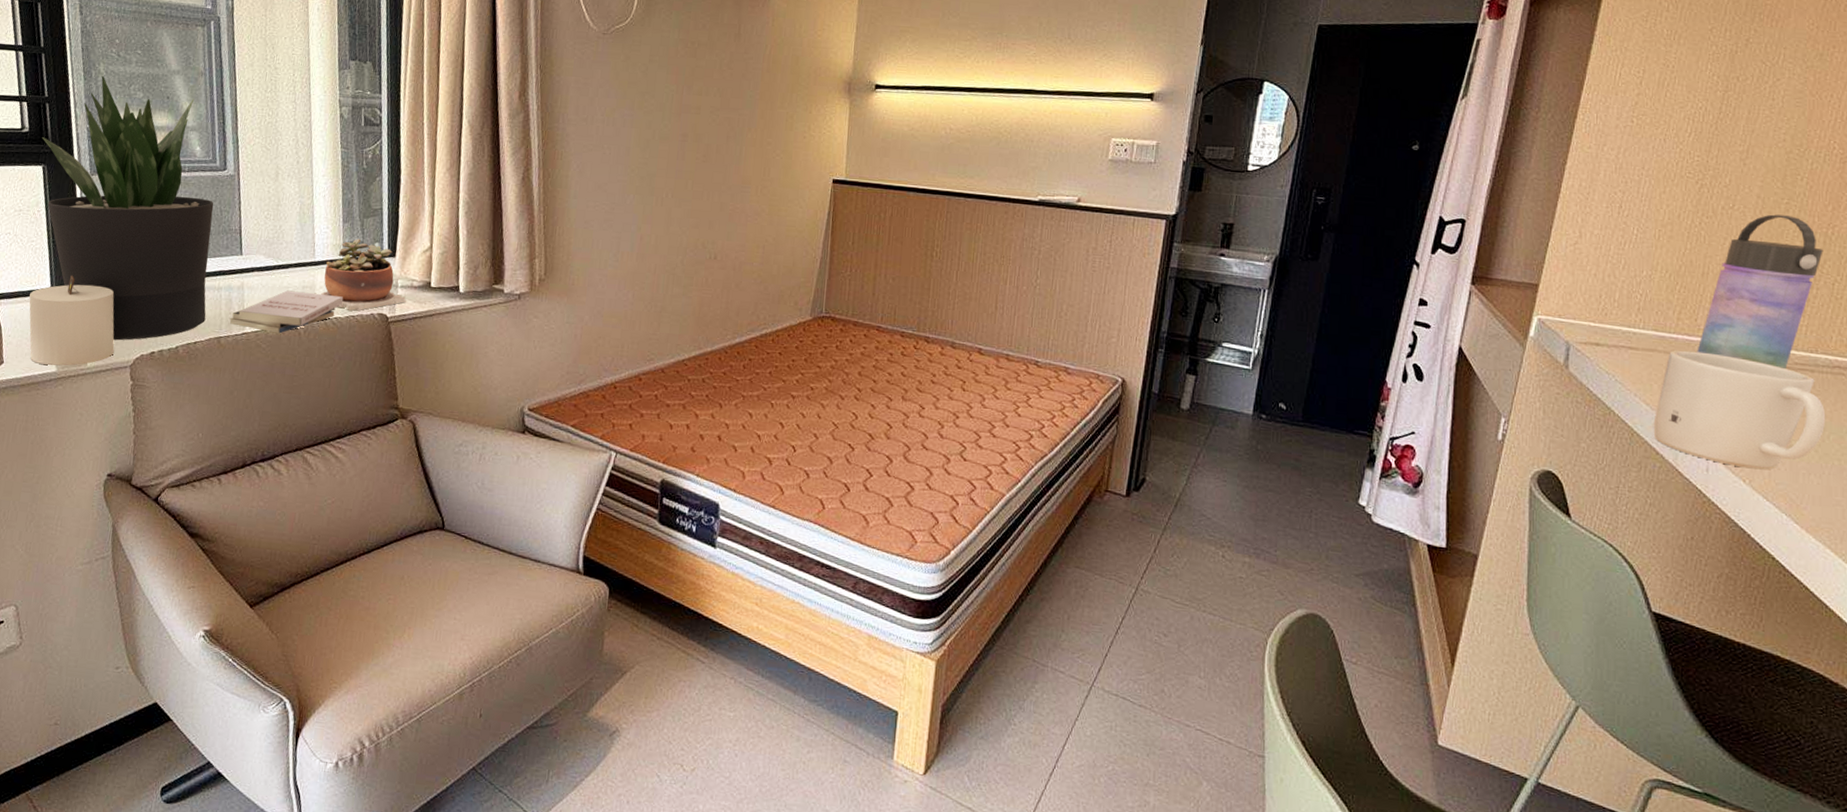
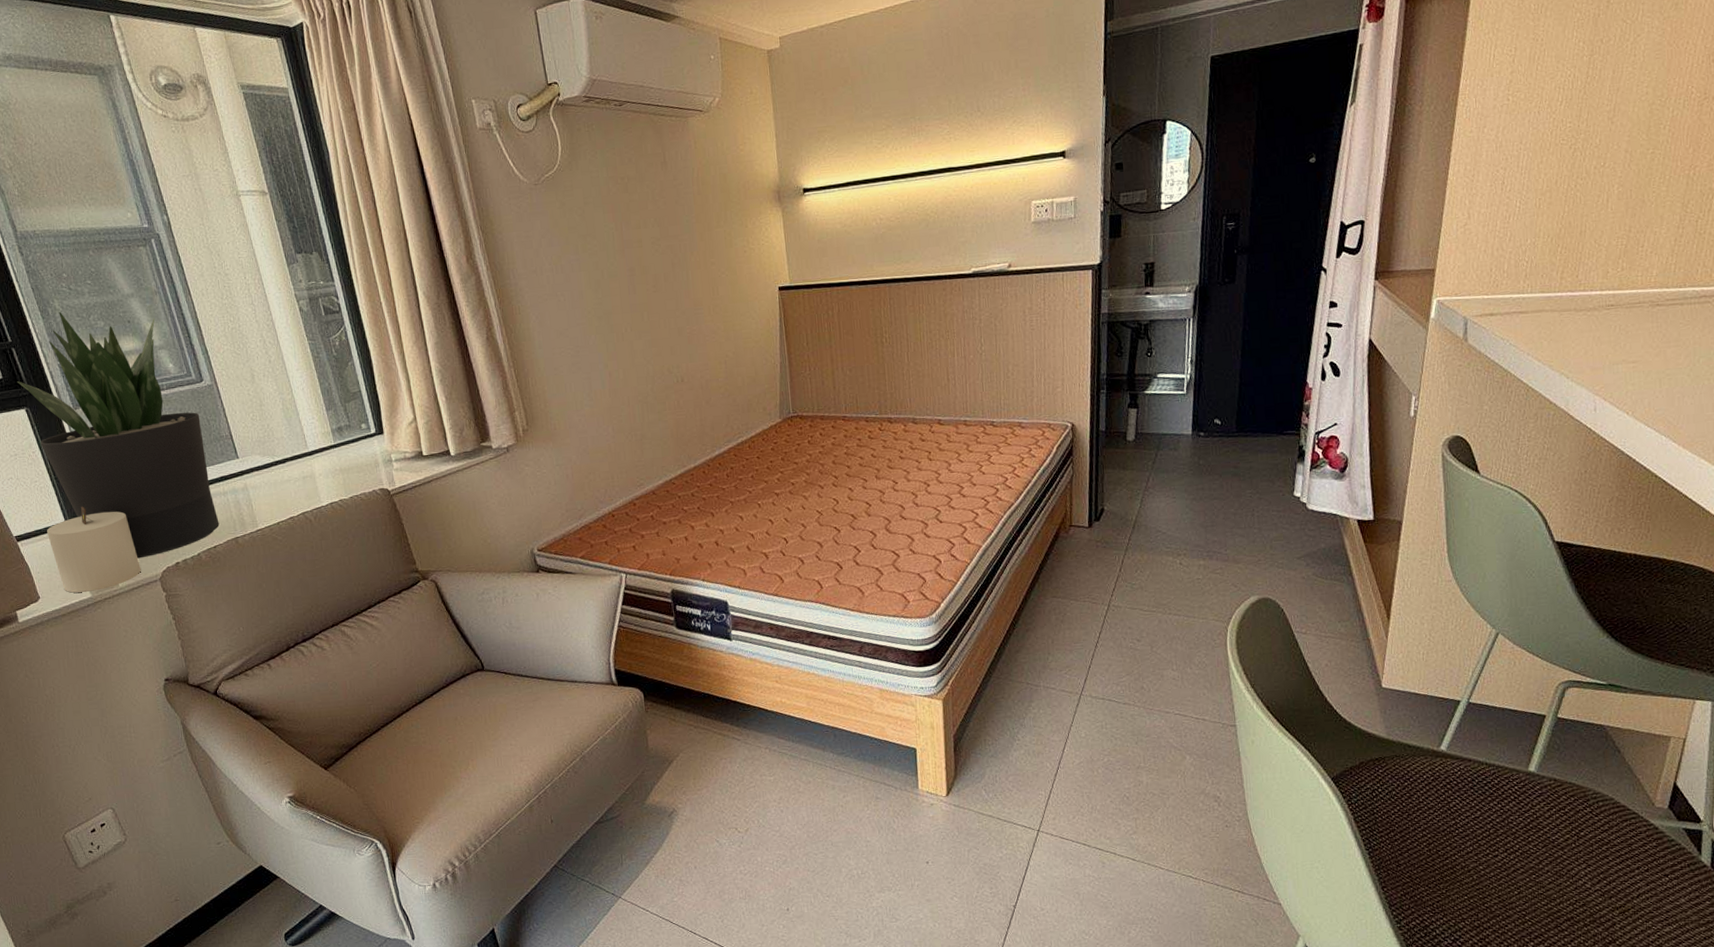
books: present [229,290,344,334] -> none [242,479,345,525]
succulent plant: present [314,238,406,312] -> none [315,423,403,492]
mug: present [1653,350,1826,470] -> none [1545,303,1696,402]
water bottle: present [1697,214,1823,370] -> none [1579,164,1687,307]

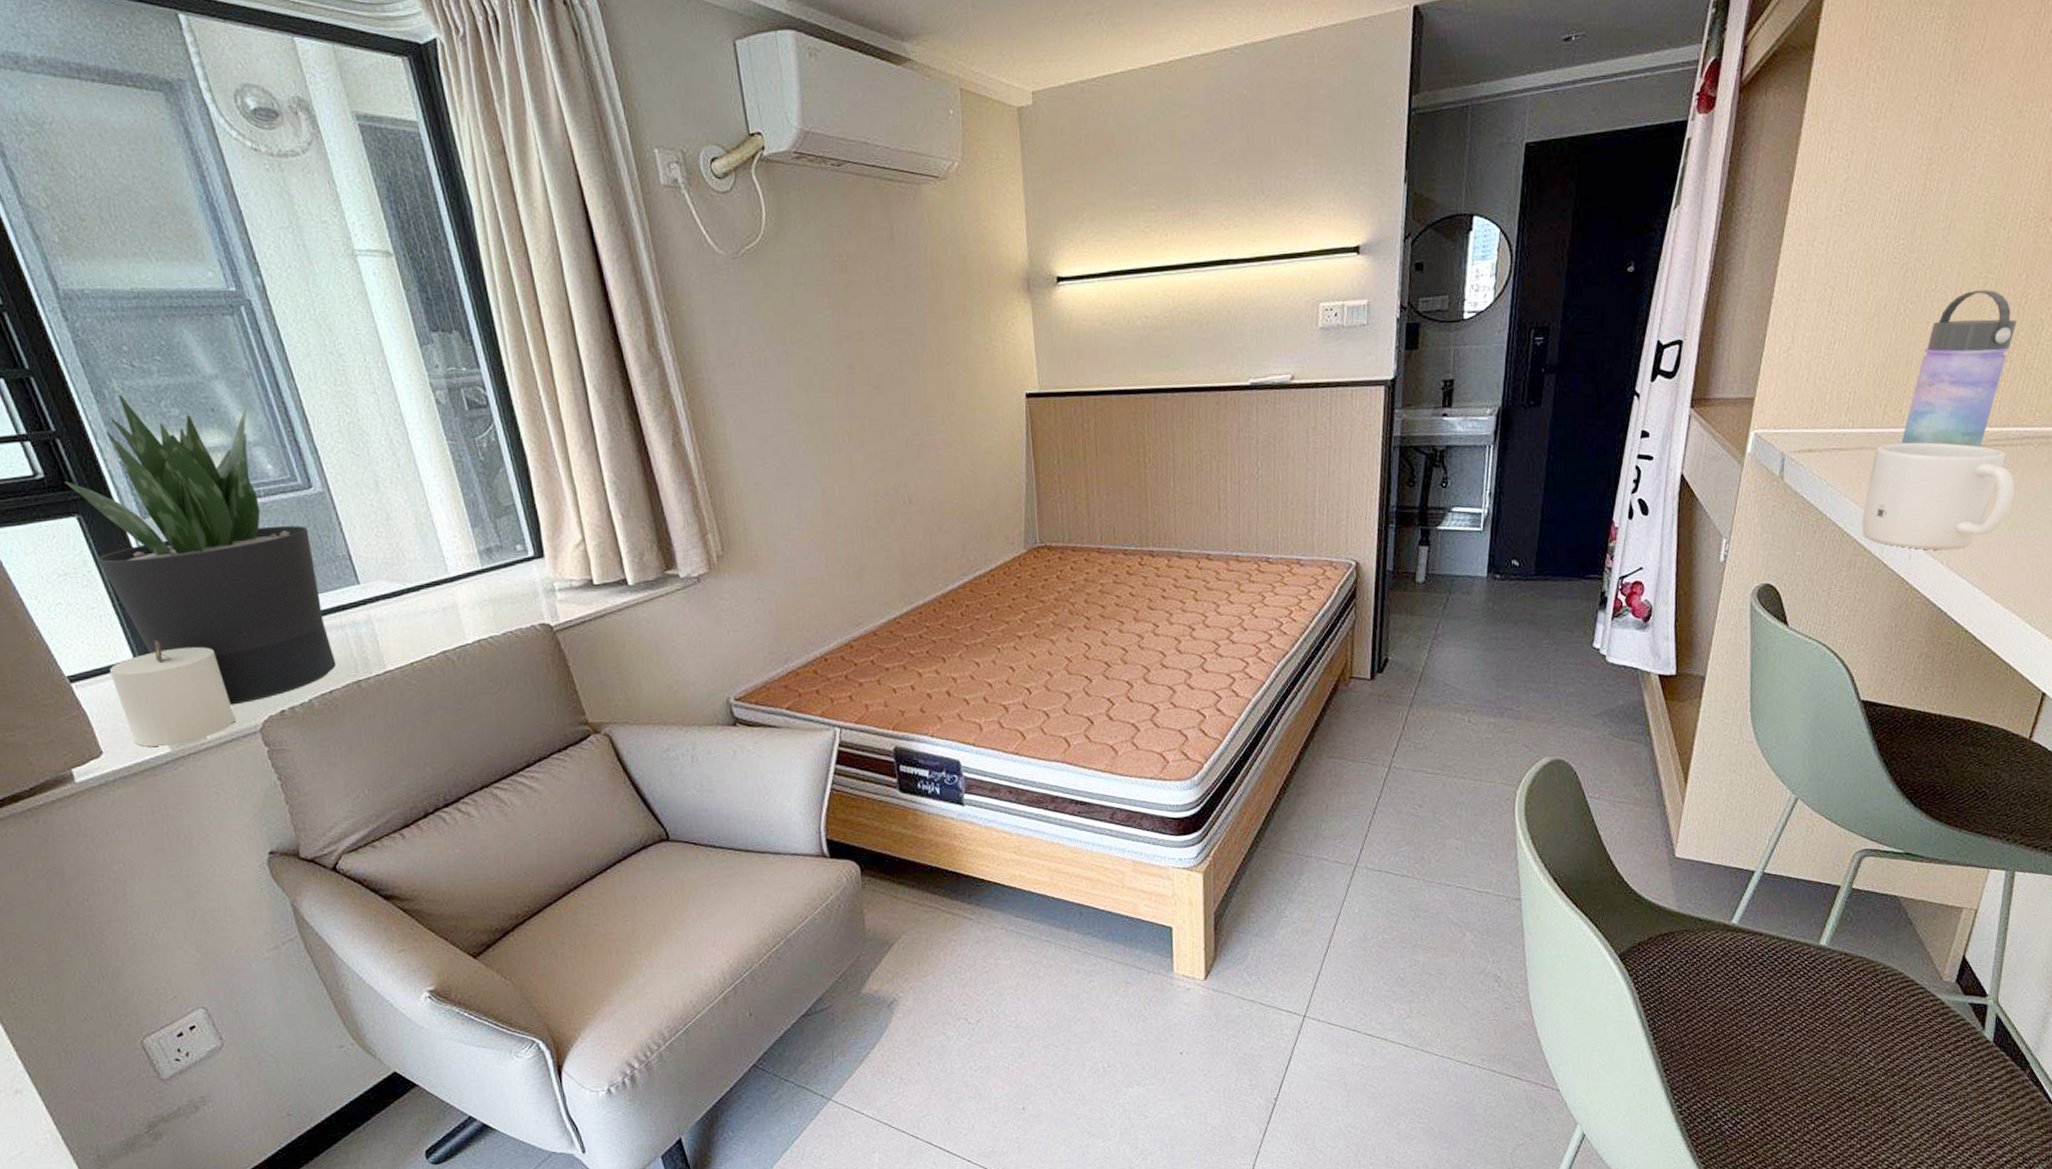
mug: none [1545,303,1696,402] -> present [1861,442,2015,550]
water bottle: none [1579,164,1687,307] -> present [1901,290,2017,448]

